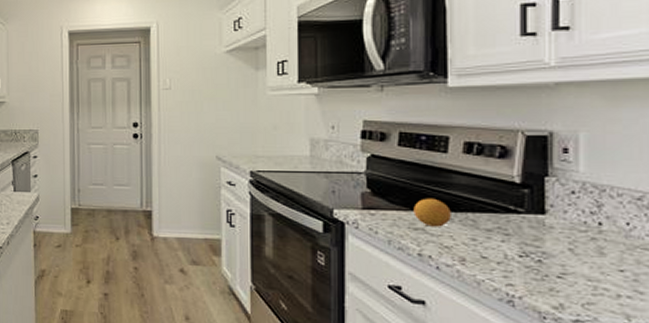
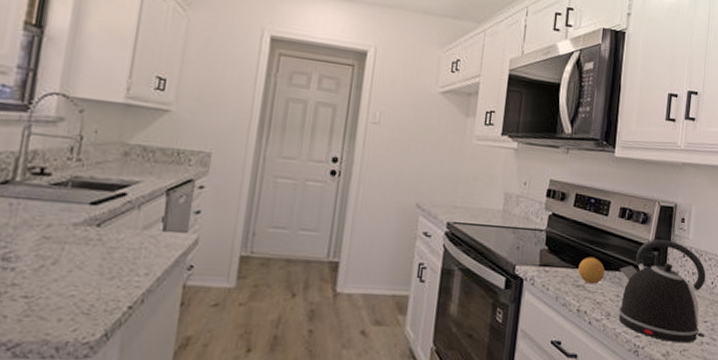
kettle: none [473,174,623,296] -> present [618,239,706,344]

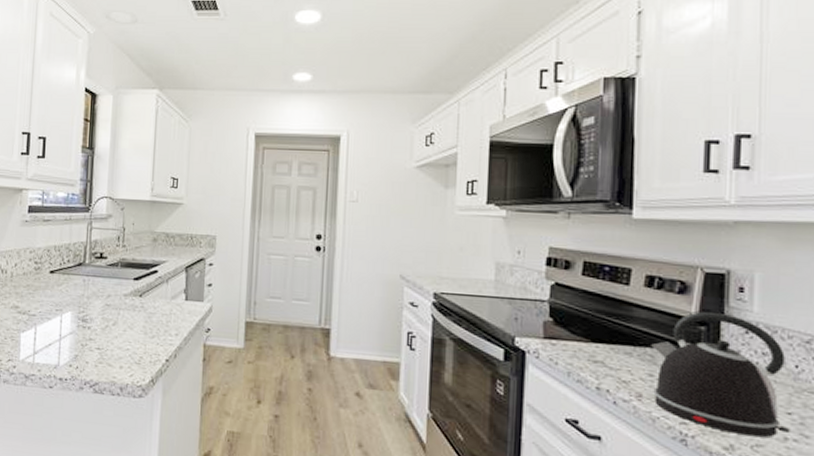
fruit: present [578,257,605,284] -> none [594,330,630,361]

